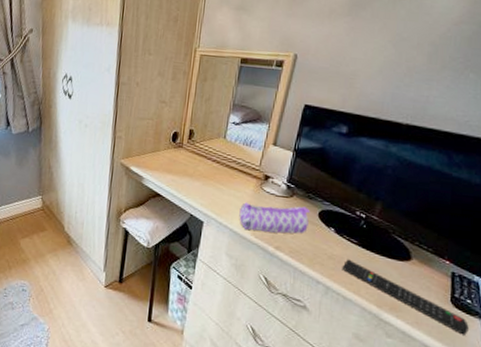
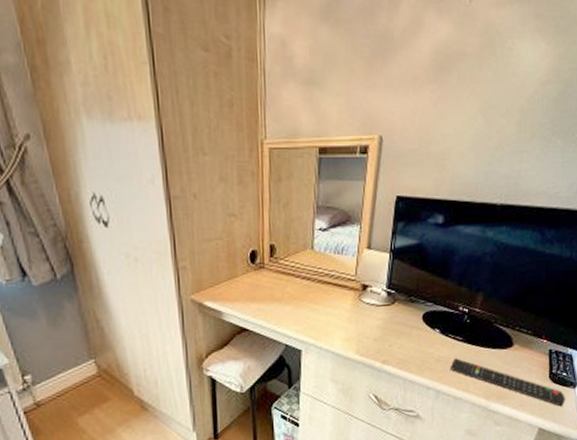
pencil case: present [239,202,311,234] -> none [340,312,414,350]

